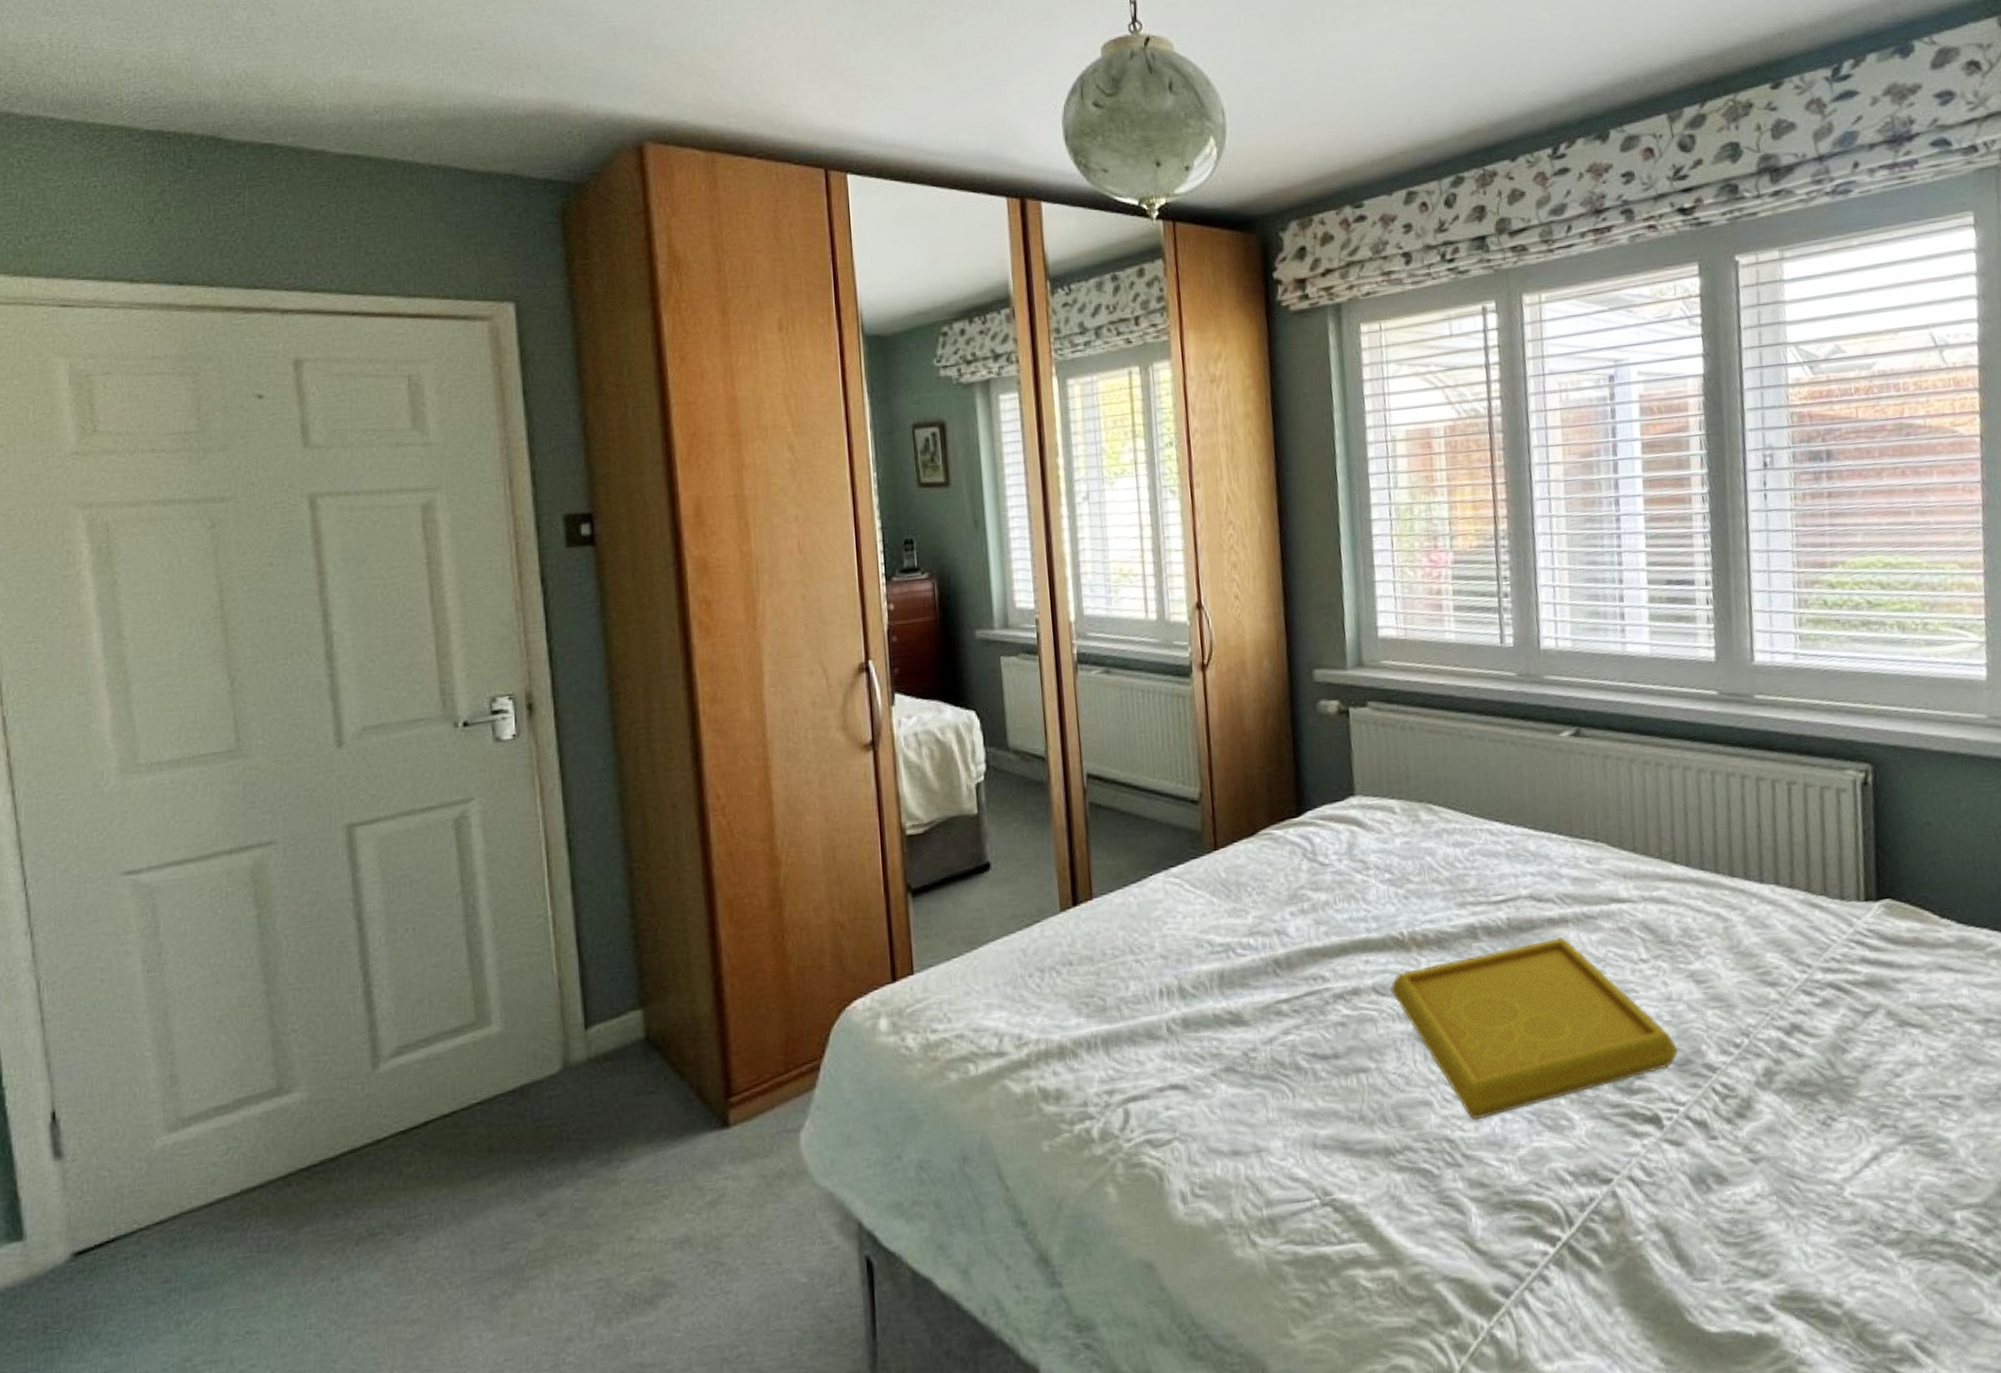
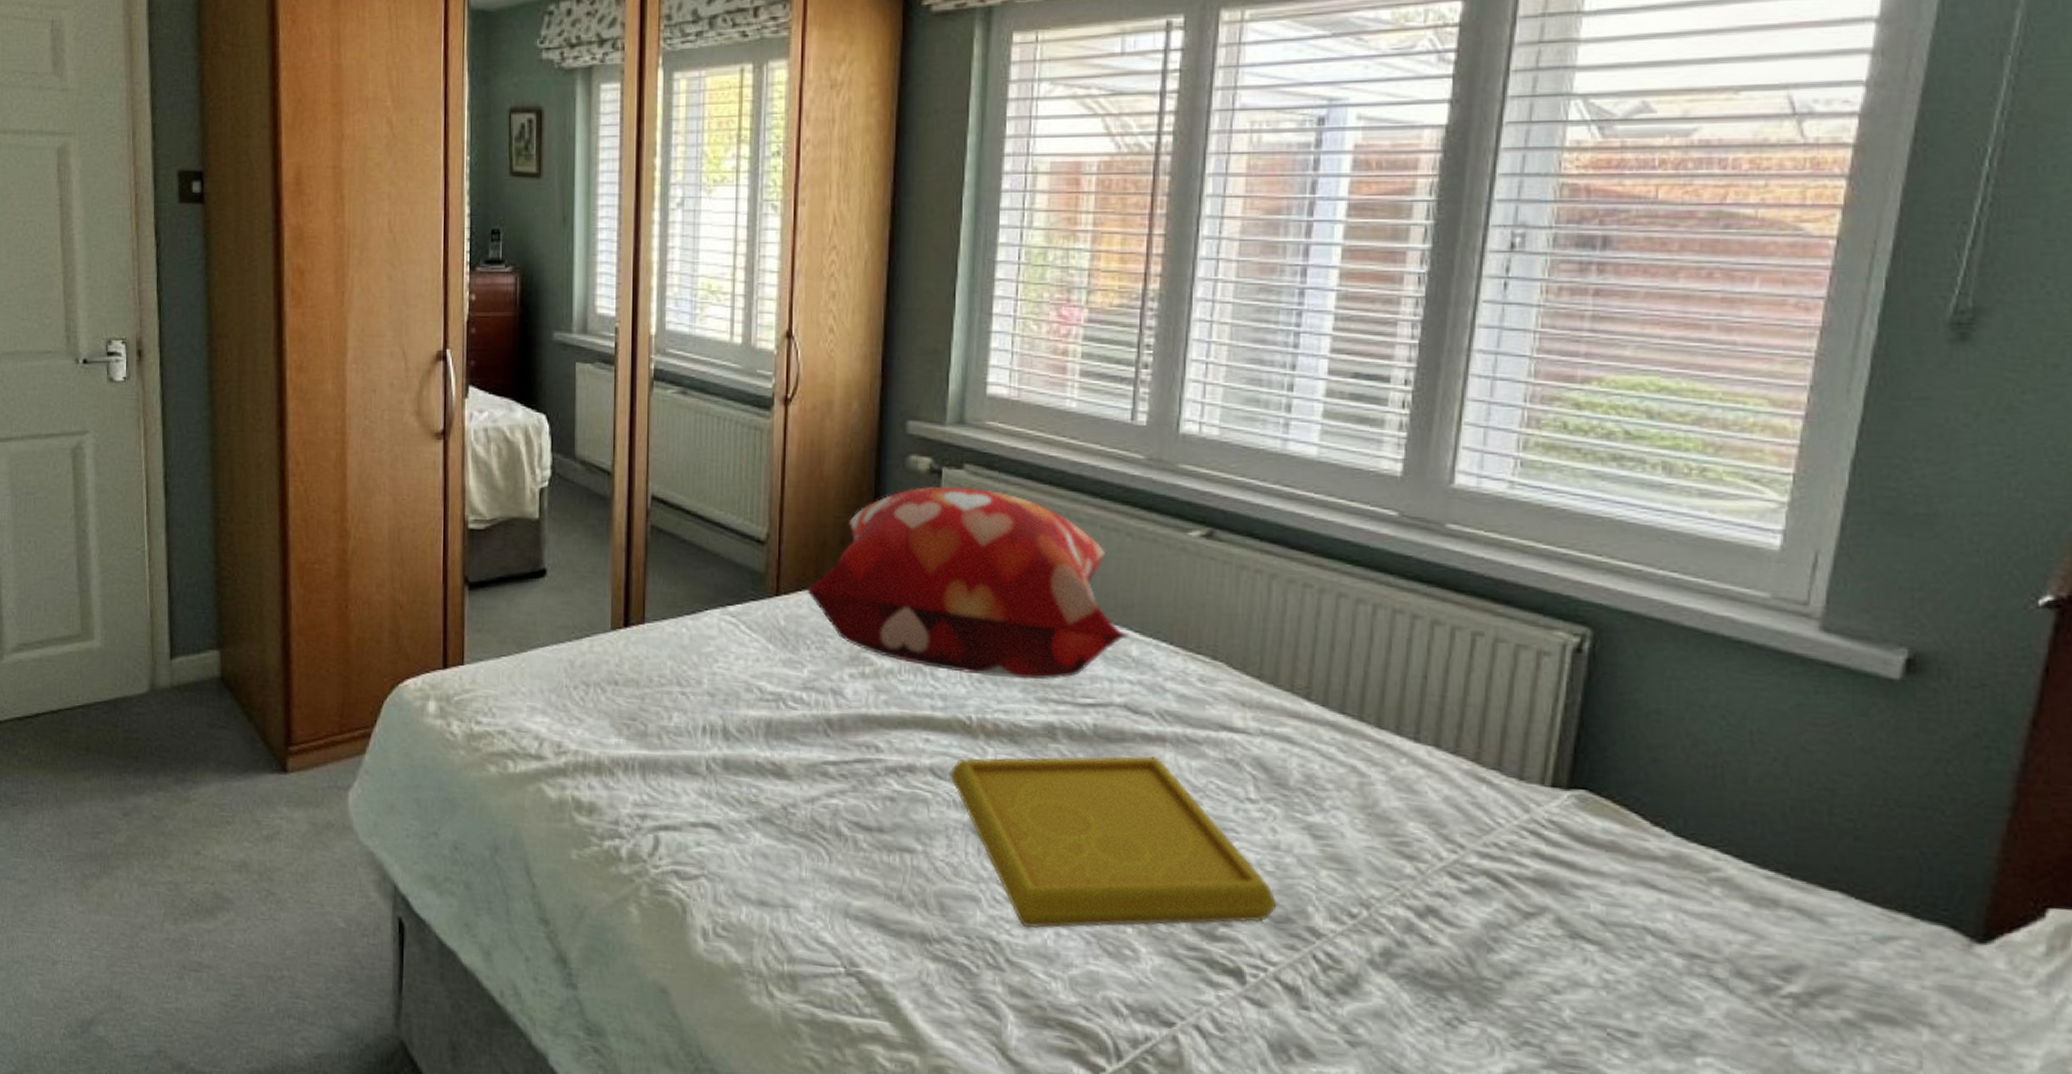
decorative pillow: none [1241,722,1526,893] -> present [806,486,1129,680]

